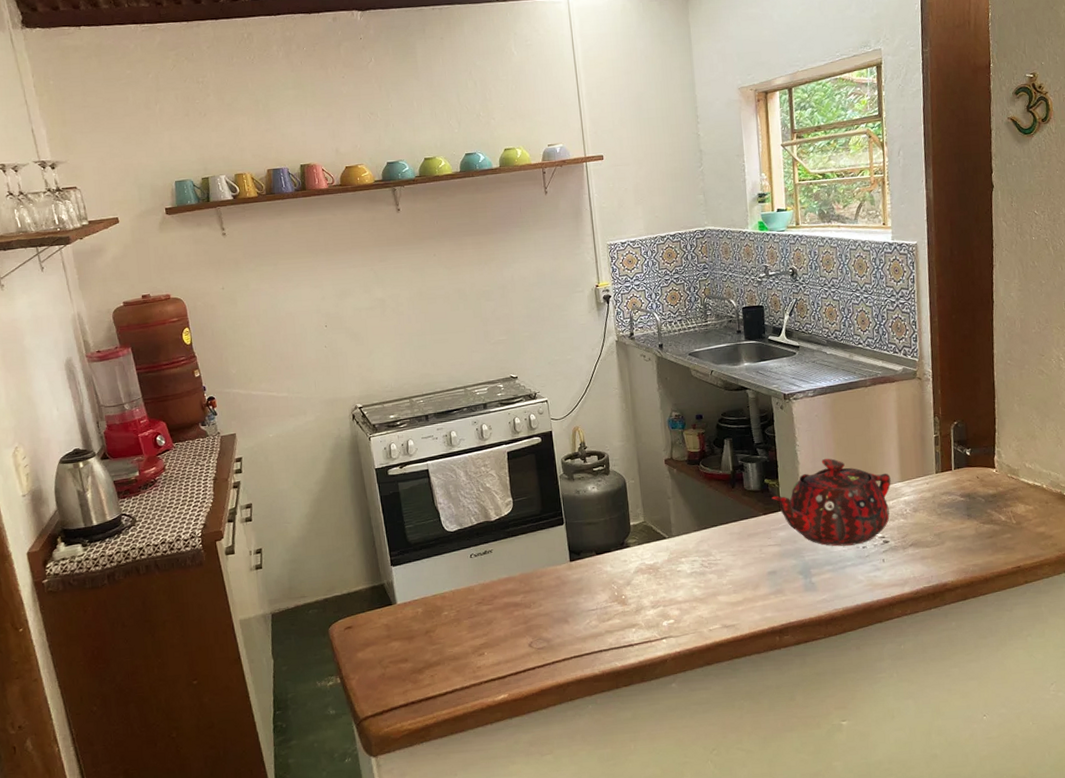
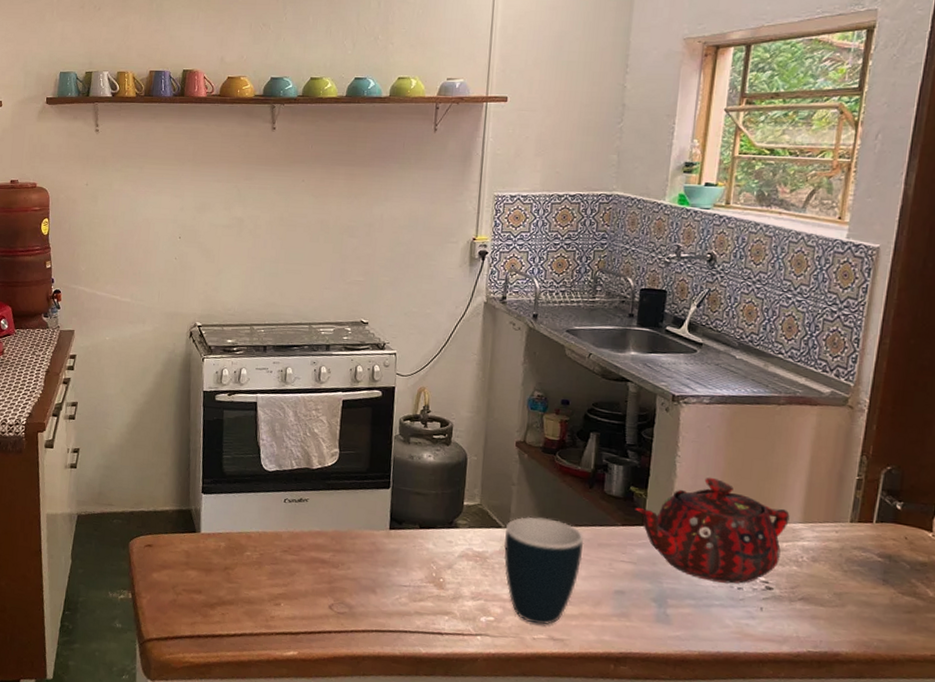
mug: none [670,522,737,617] -> present [504,516,584,625]

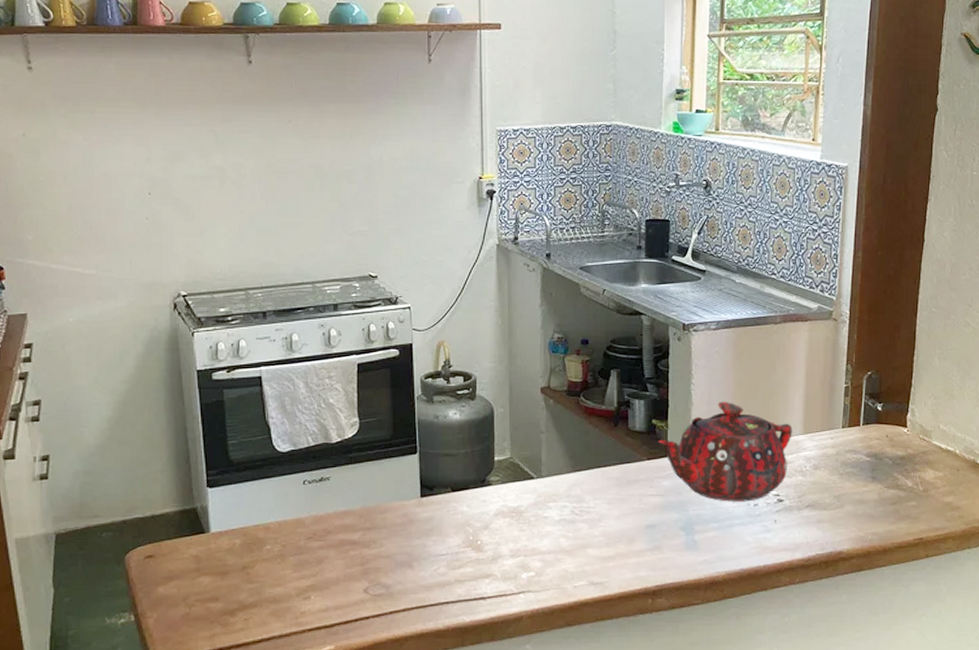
mug: present [504,516,584,625] -> none [539,463,614,571]

